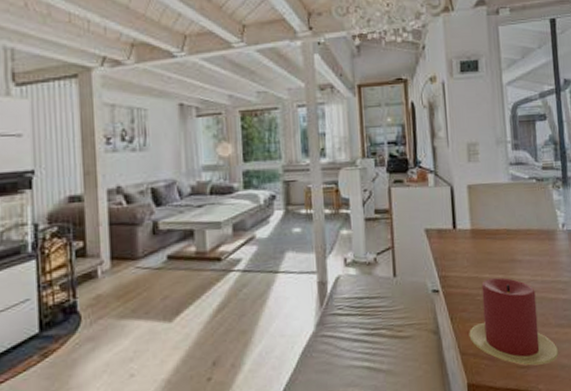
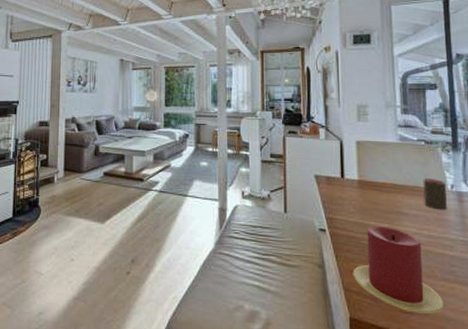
cup: none [535,218,559,252] -> present [423,177,447,210]

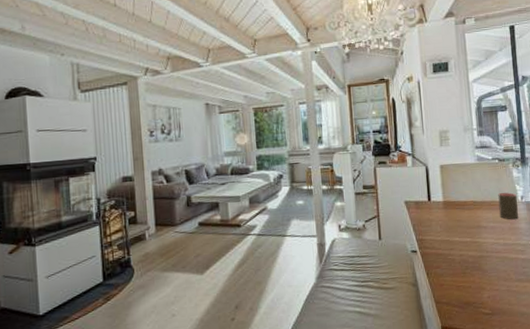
candle: present [353,226,445,314] -> none [442,241,519,313]

